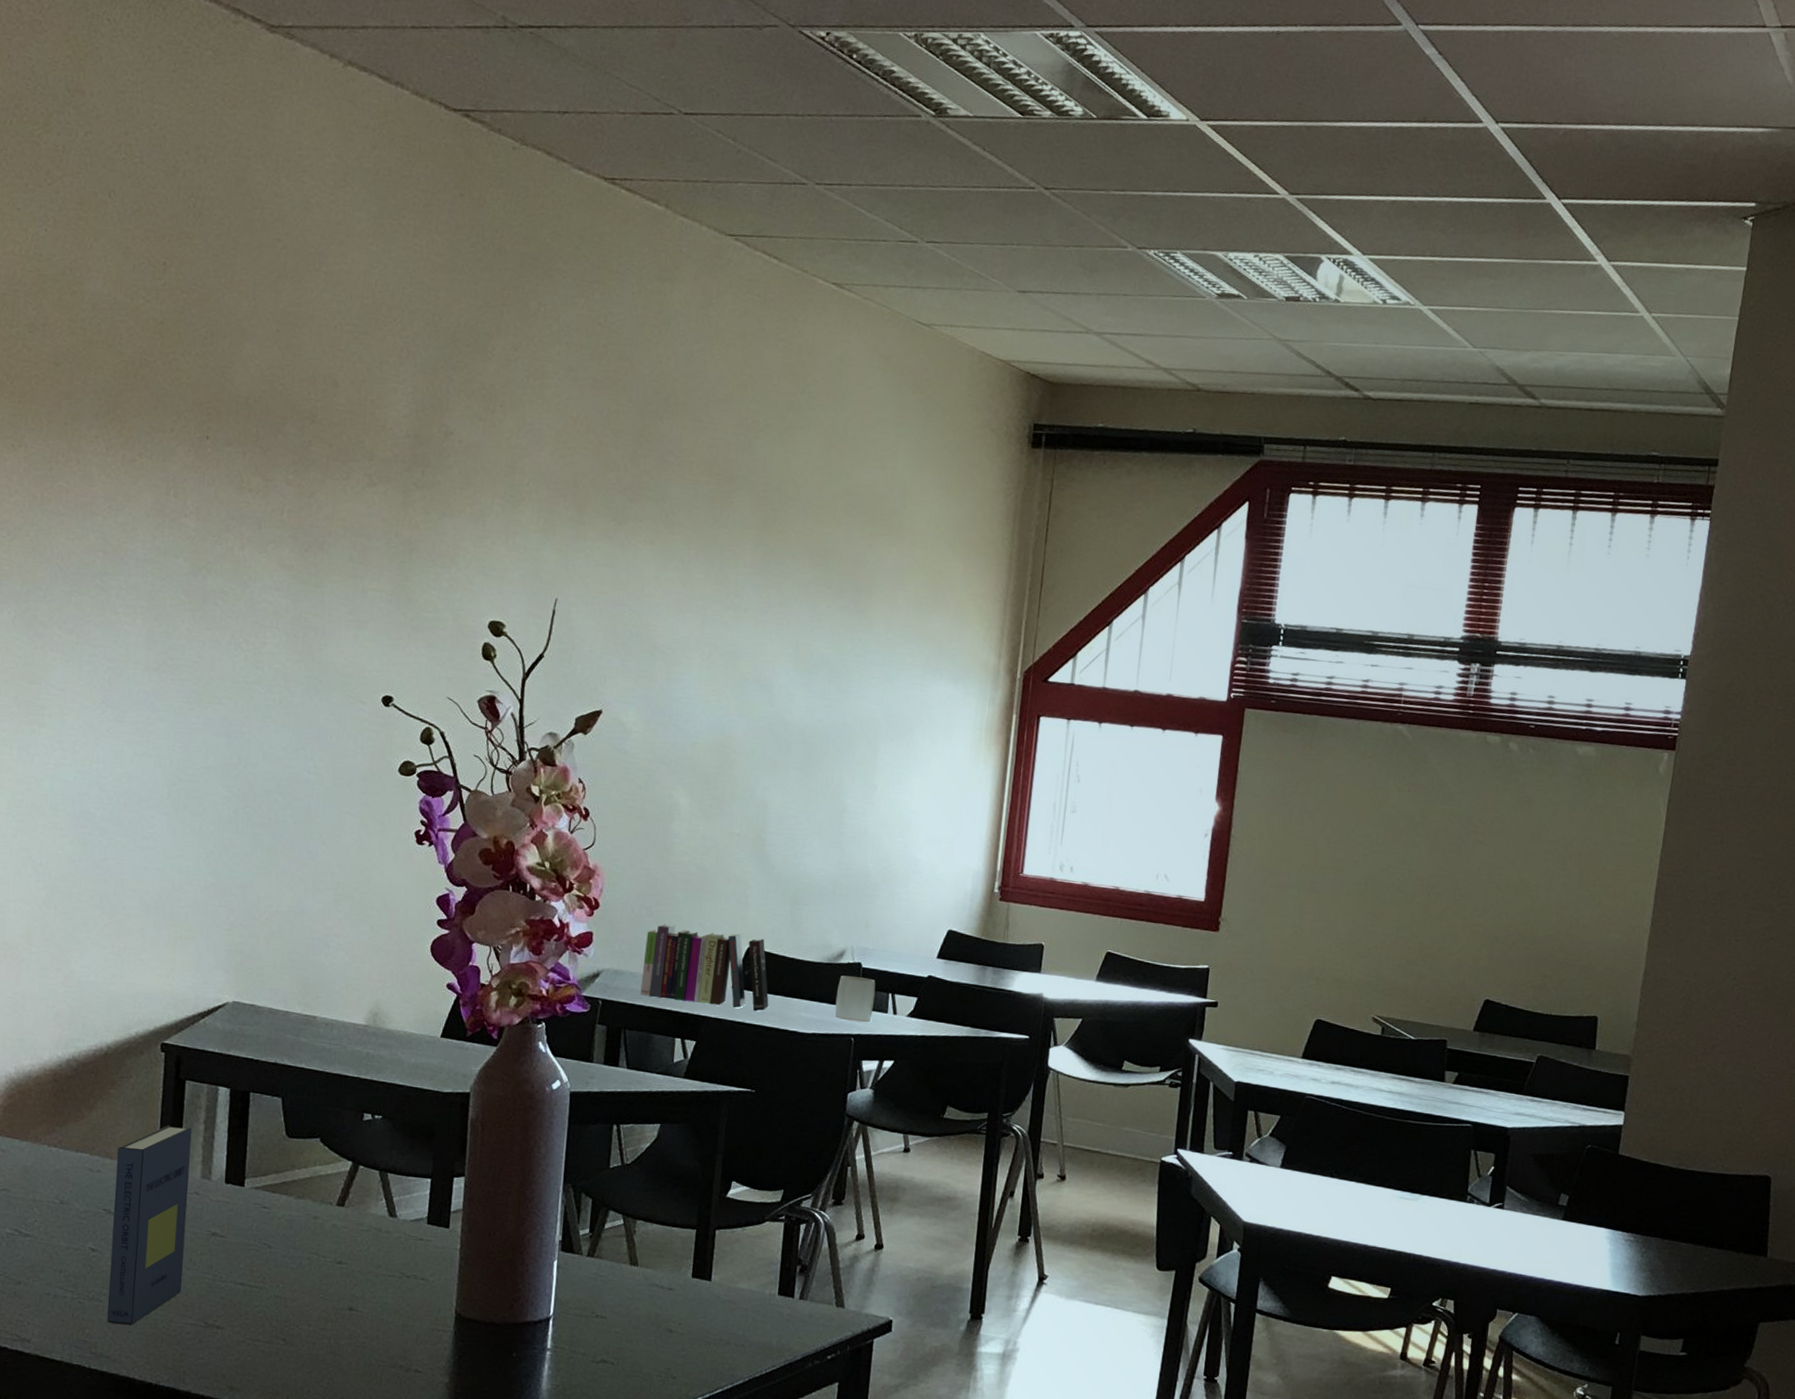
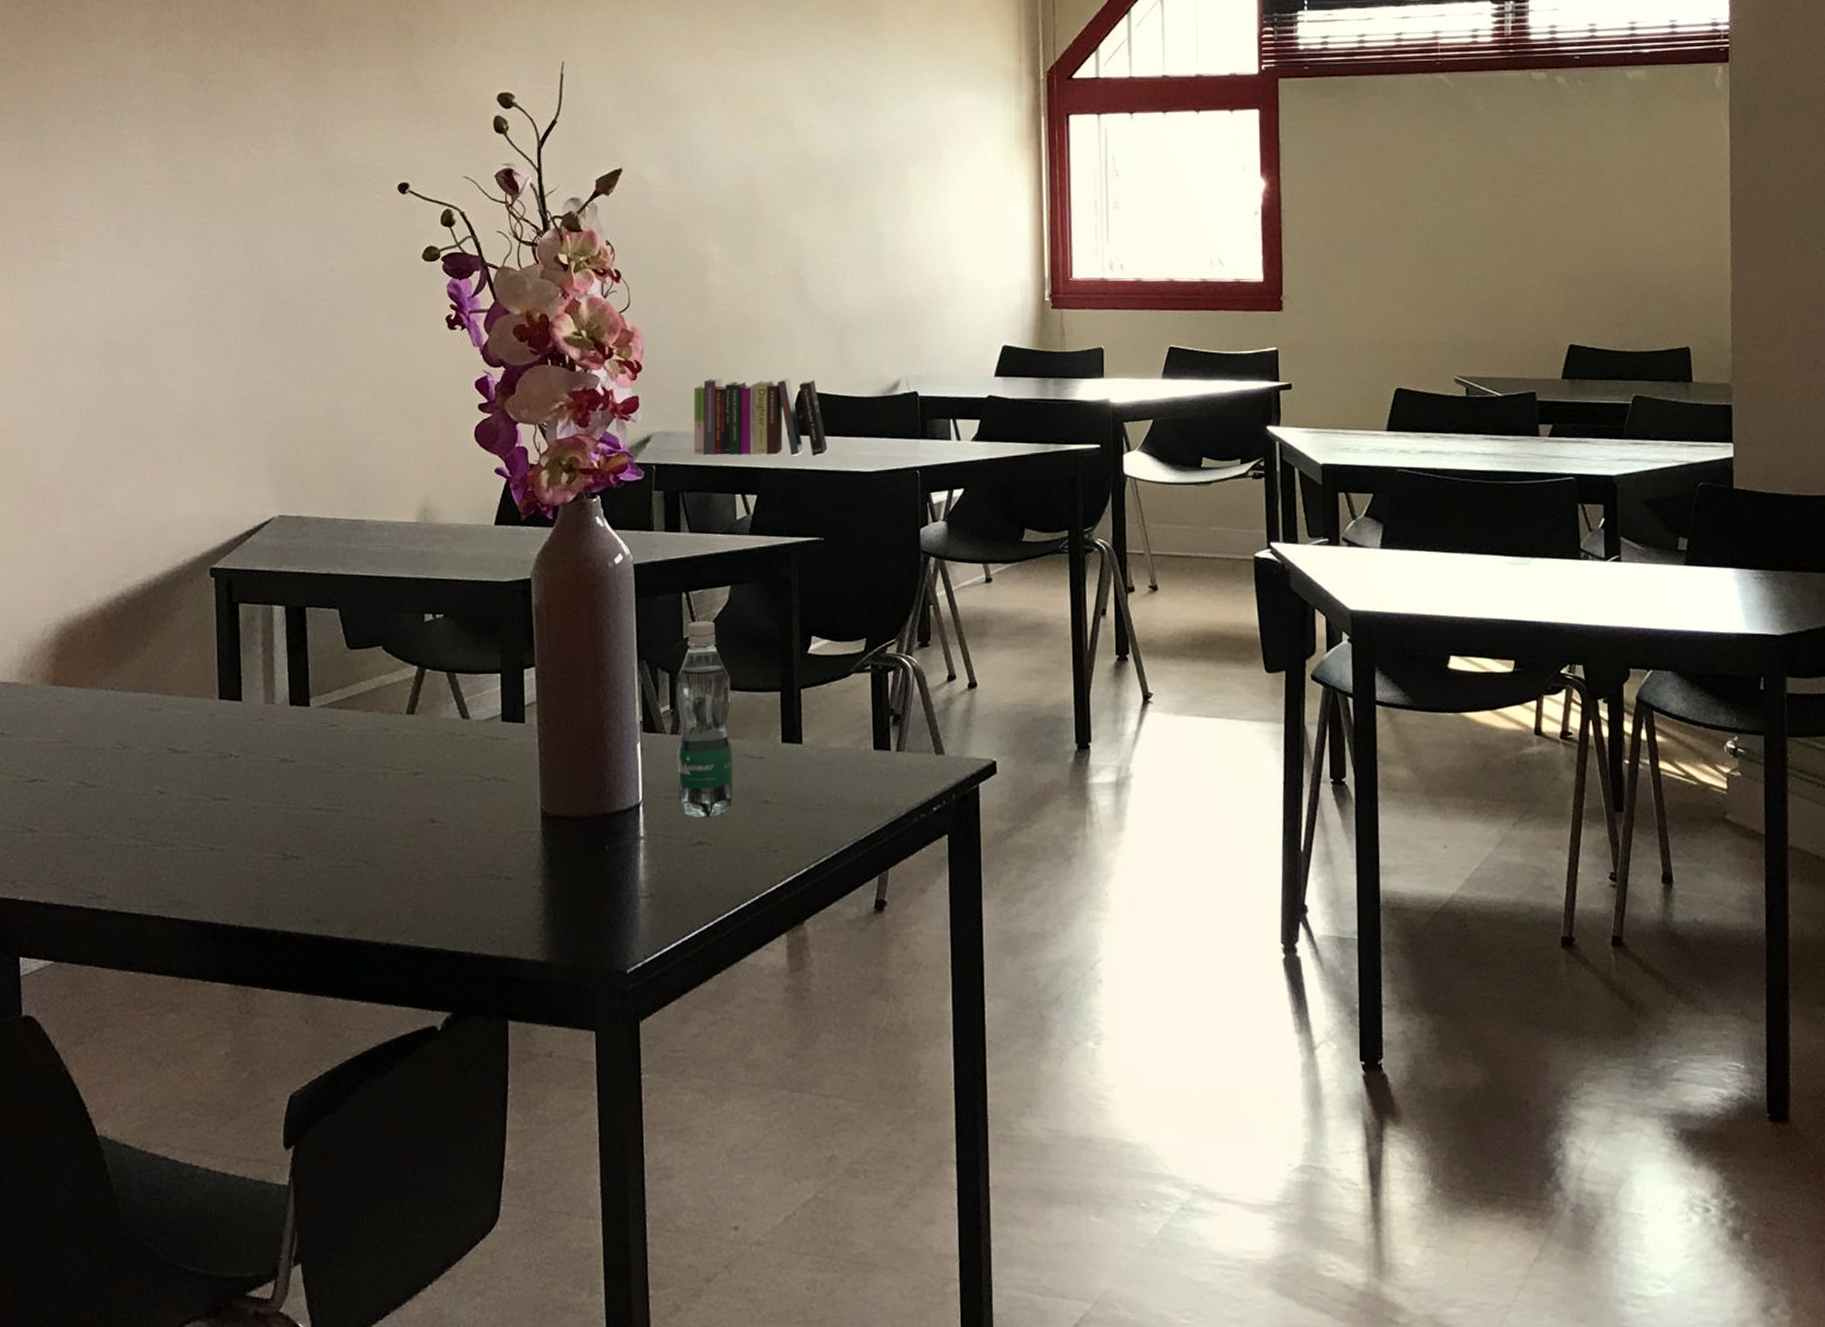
book: present [107,1125,192,1325] -> none [176,652,257,867]
bottle: none [587,1153,650,1338] -> present [675,620,733,817]
mug: present [834,975,876,1023] -> none [895,406,936,454]

